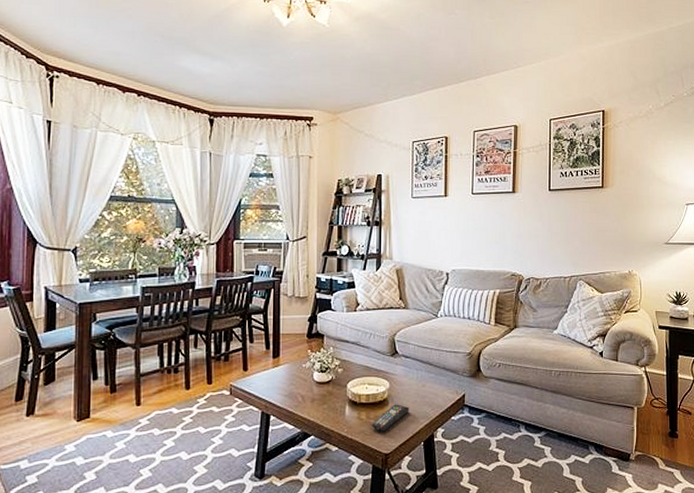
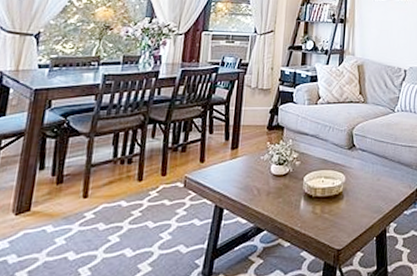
remote control: present [372,404,410,431] -> none [326,198,364,226]

